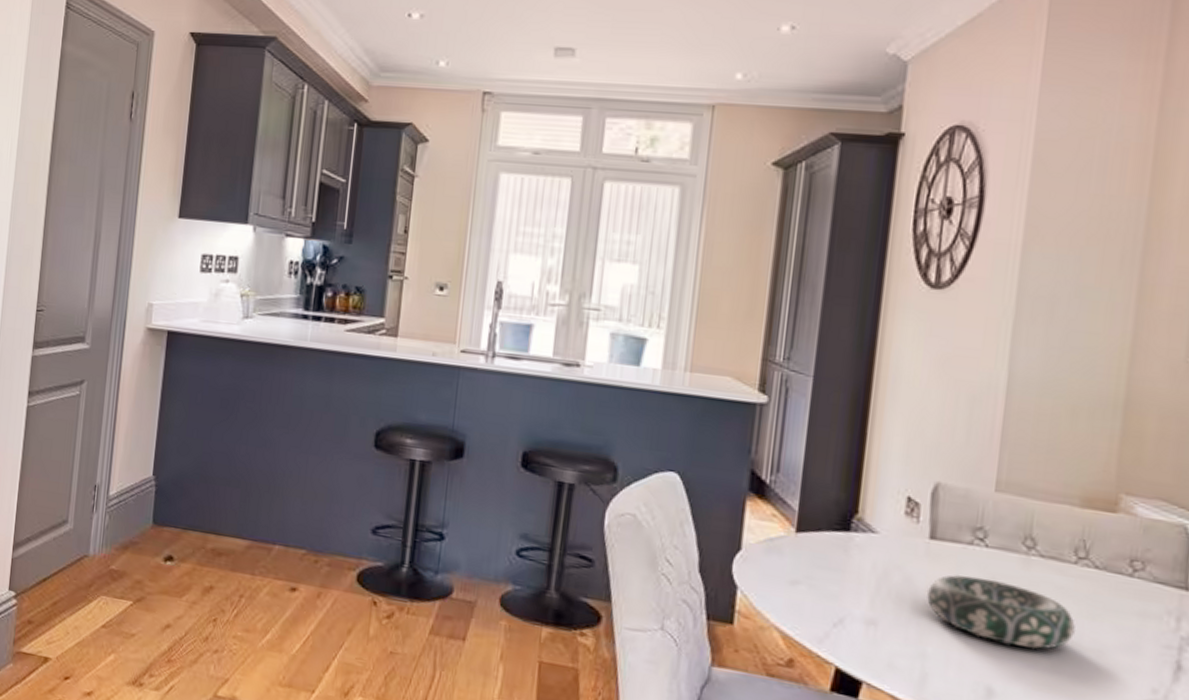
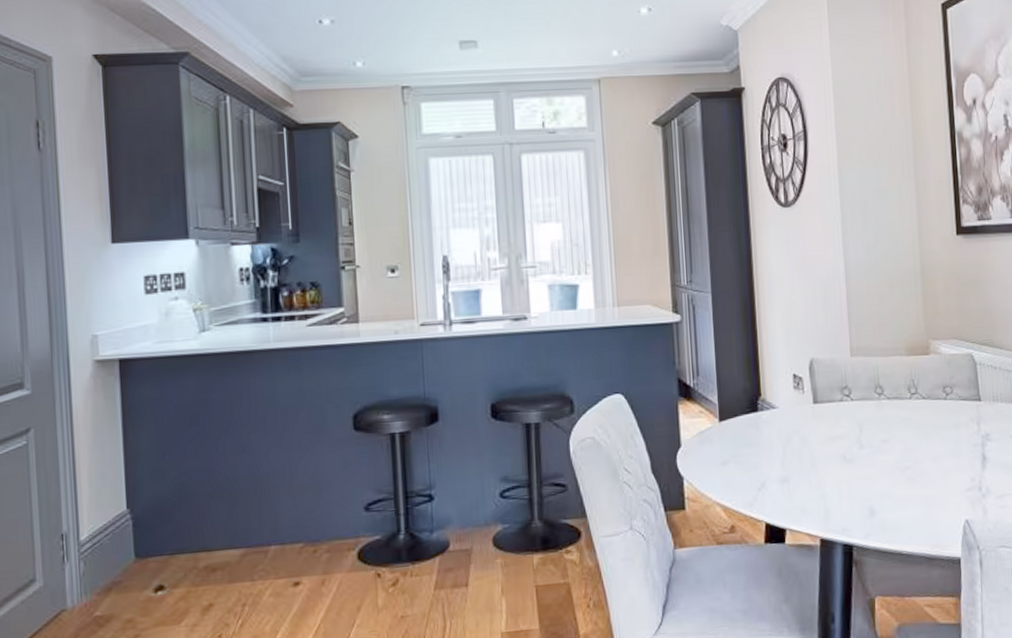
decorative bowl: present [927,575,1075,649] -> none [819,424,918,472]

